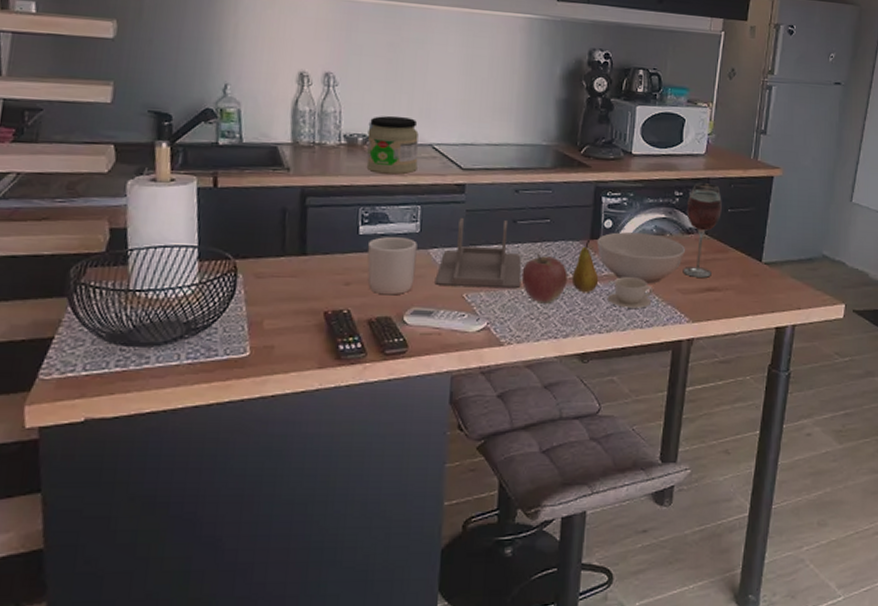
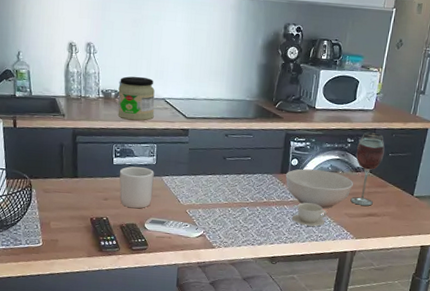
napkin holder: present [434,218,522,288] -> none [166,154,229,207]
apple: present [521,253,567,302] -> none [228,182,263,219]
fruit: present [571,239,599,292] -> none [265,173,286,213]

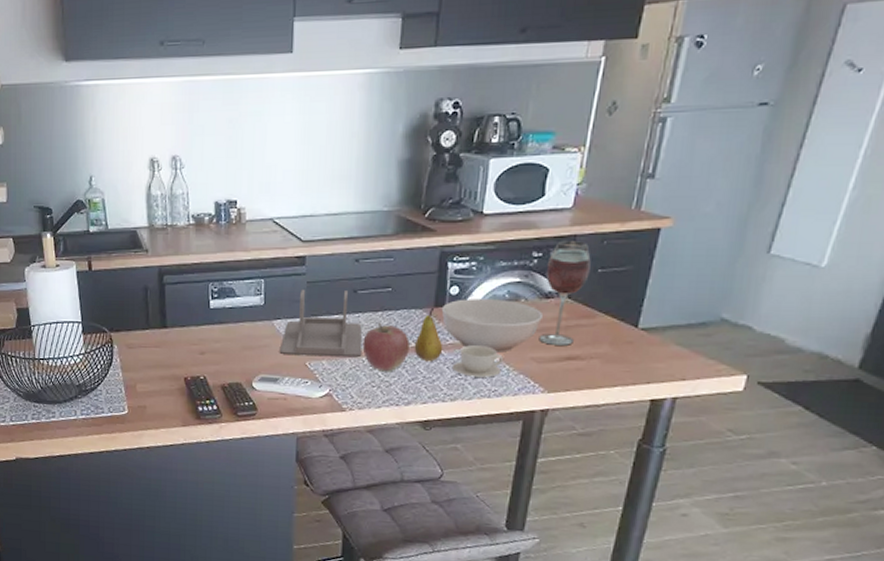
jar: present [118,76,155,121] -> none [213,192,260,250]
mug: present [119,166,154,209] -> none [217,309,262,364]
napkin holder: none [166,154,229,207] -> present [279,290,362,357]
apple: none [228,182,263,219] -> present [362,322,410,371]
fruit: none [265,173,286,213] -> present [414,307,443,361]

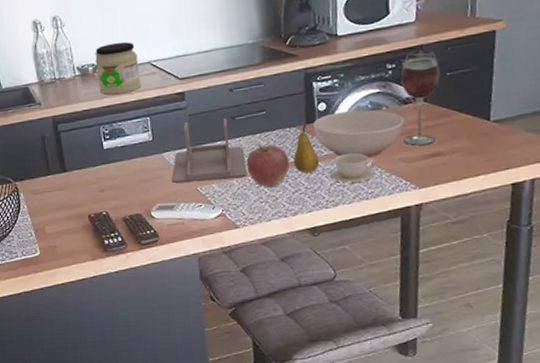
jar: none [213,192,260,250] -> present [95,42,141,96]

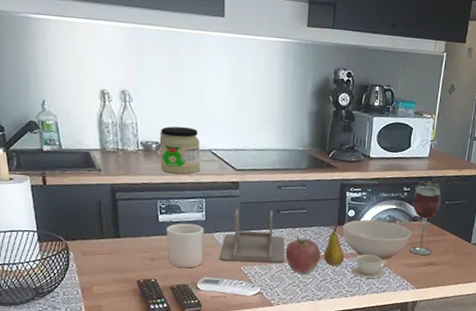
mug: none [112,146,155,197] -> present [166,223,204,268]

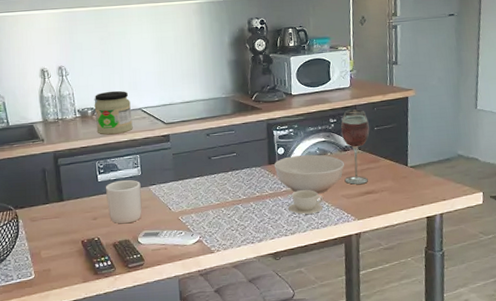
napkin holder: present [219,209,285,263] -> none [157,158,221,212]
apple: present [285,236,320,274] -> none [220,180,256,217]
fruit: present [323,225,345,266] -> none [258,165,280,206]

